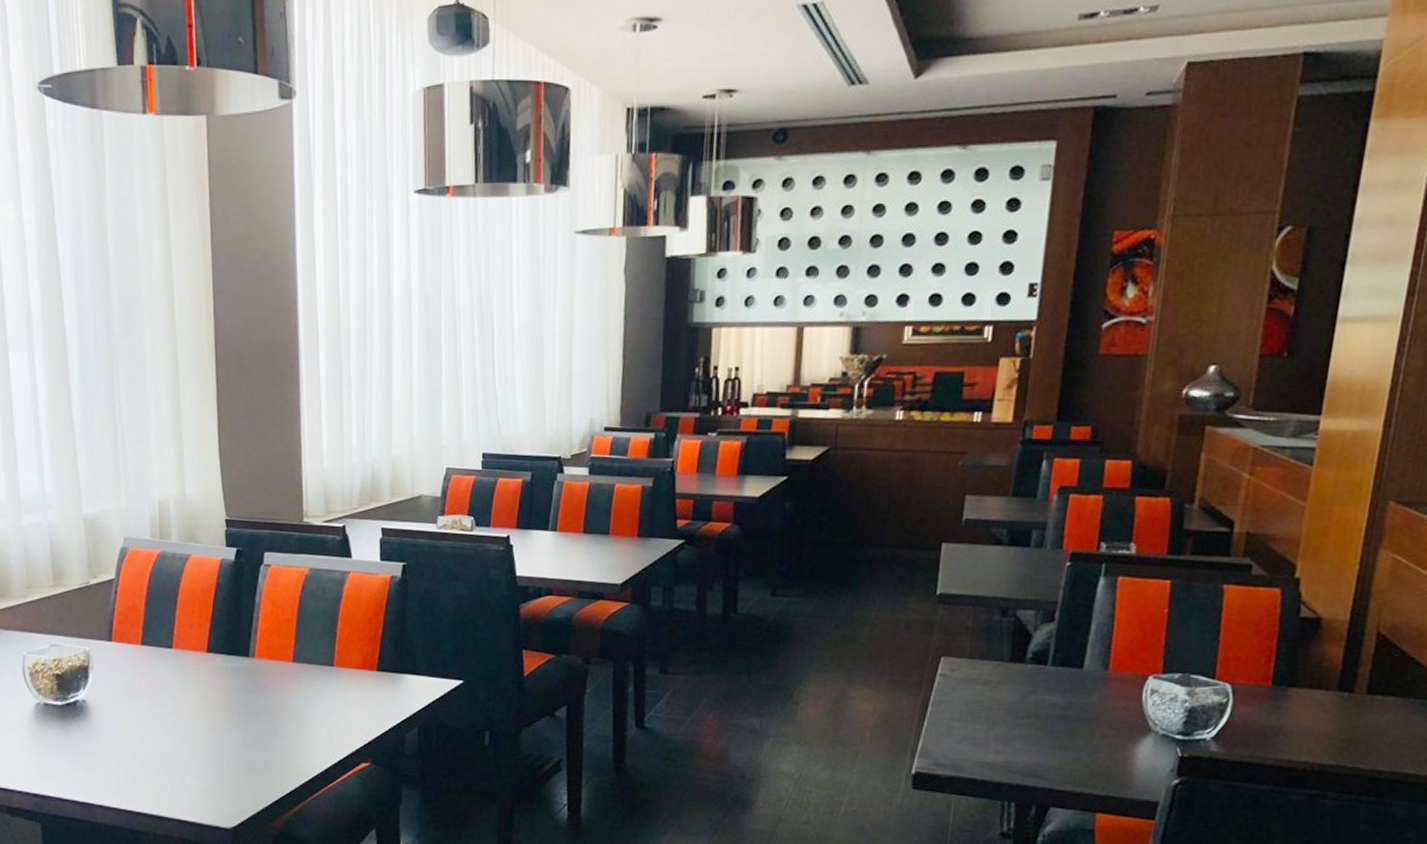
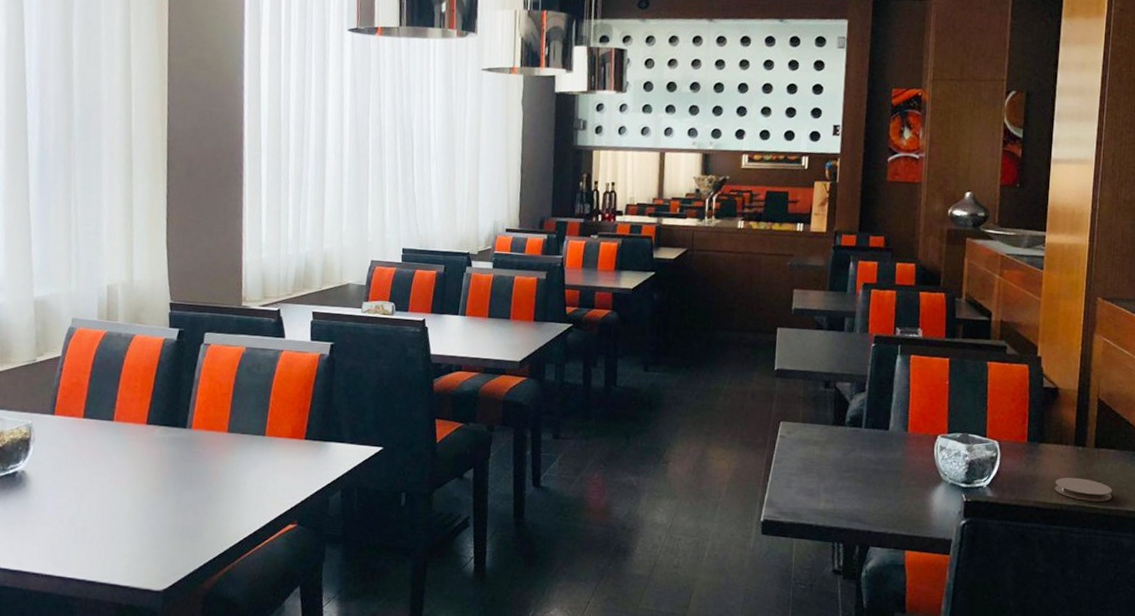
coaster: none [1305,730,1387,762] -> present [1054,477,1112,502]

